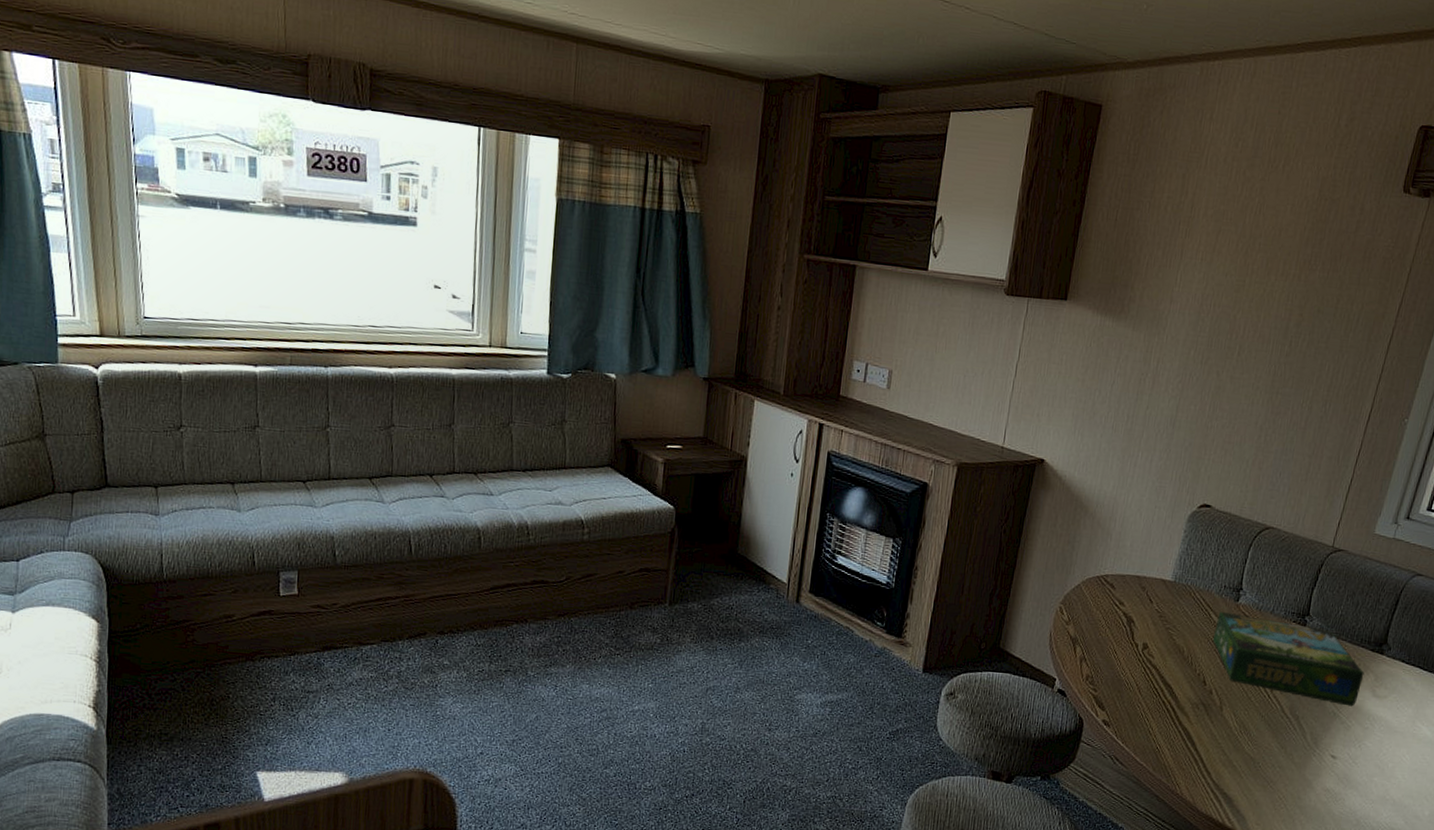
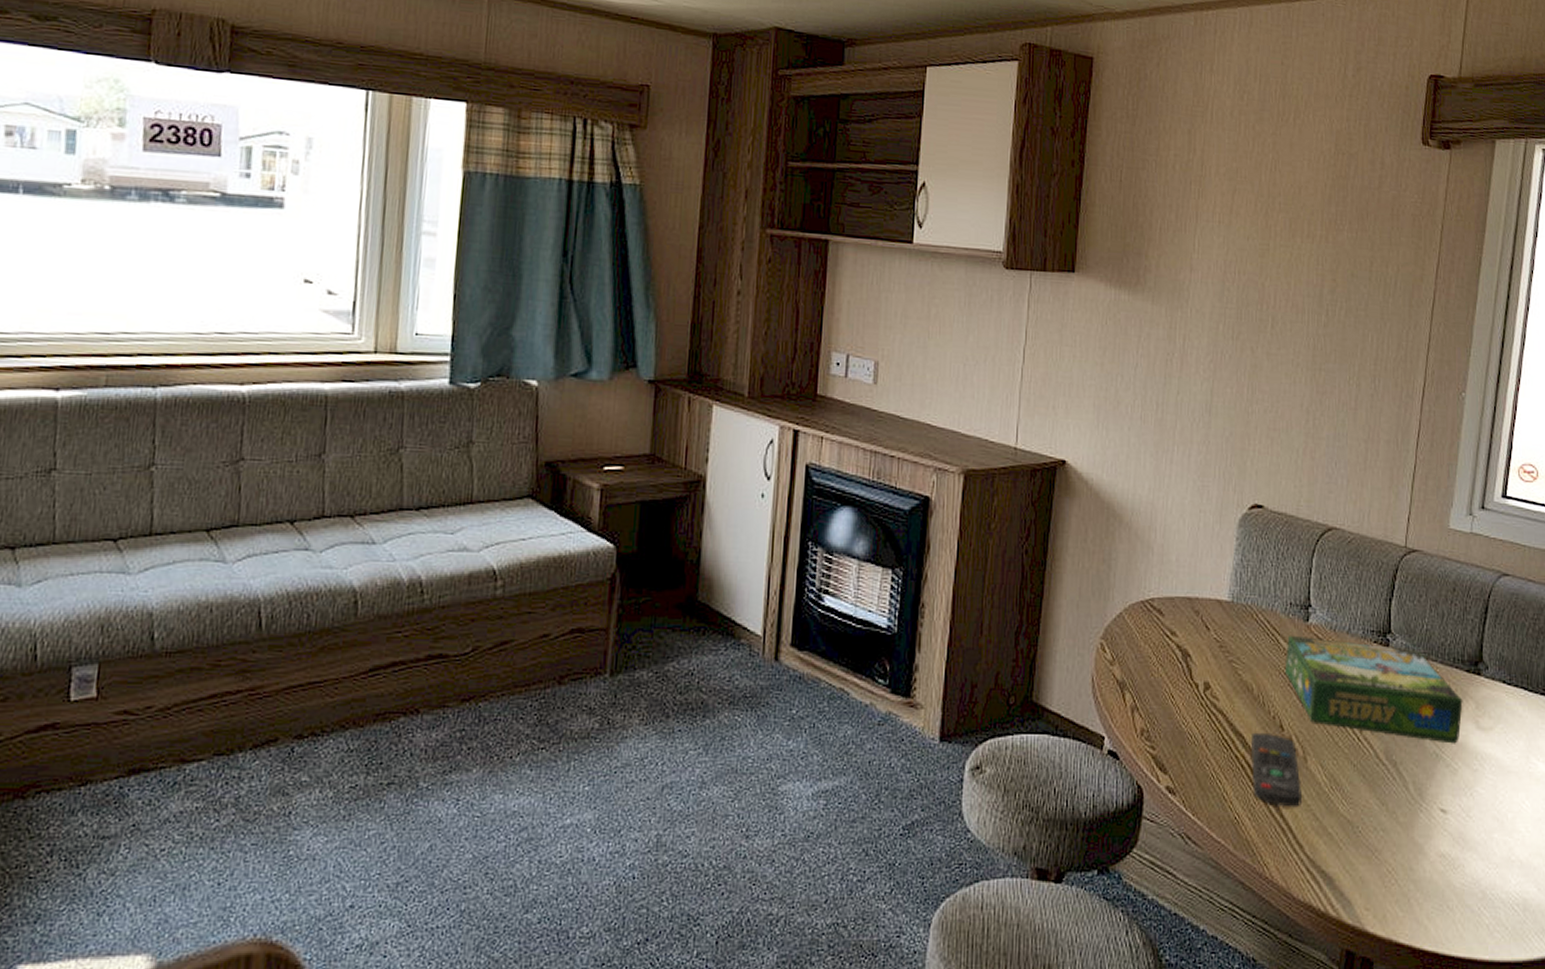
remote control: none [1174,684,1215,744] -> present [1252,732,1301,808]

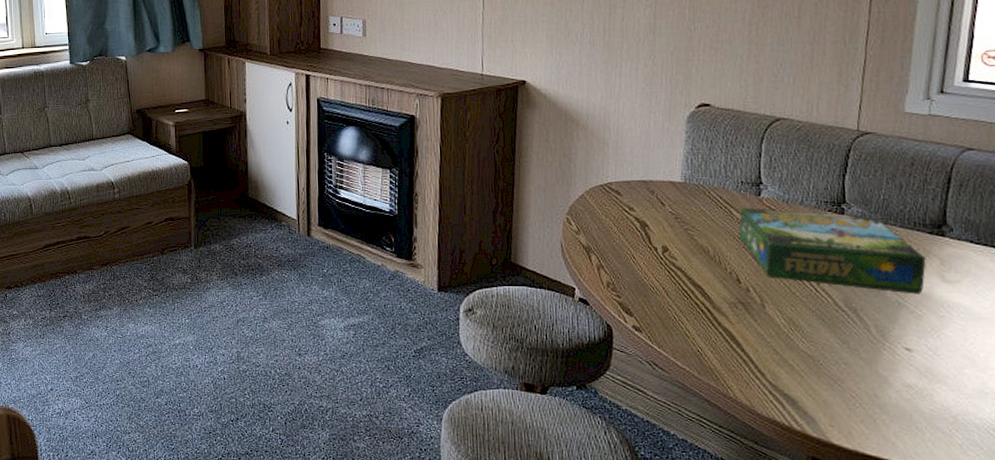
remote control: present [1252,732,1301,808] -> none [710,284,762,344]

